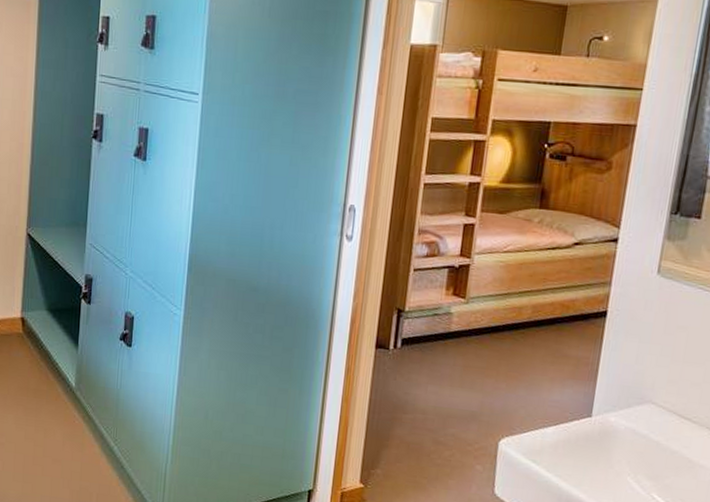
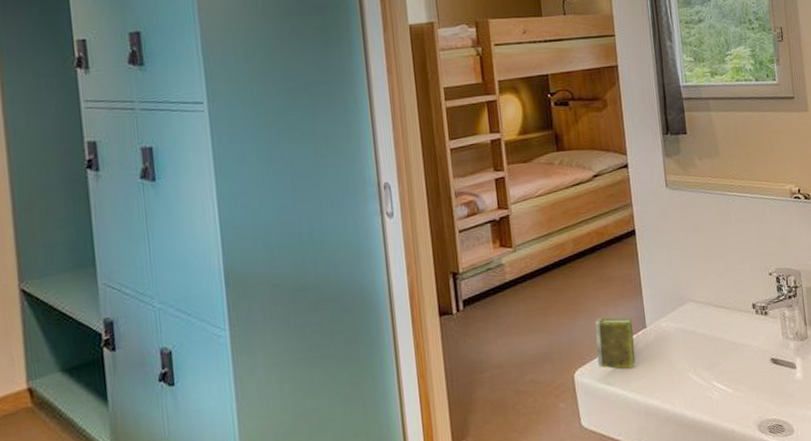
soap: none [527,393,578,453] -> present [595,317,636,369]

